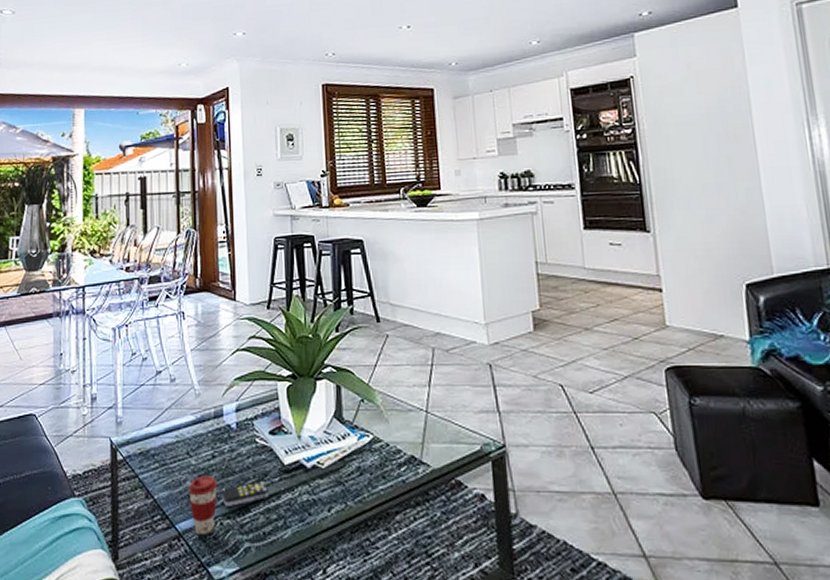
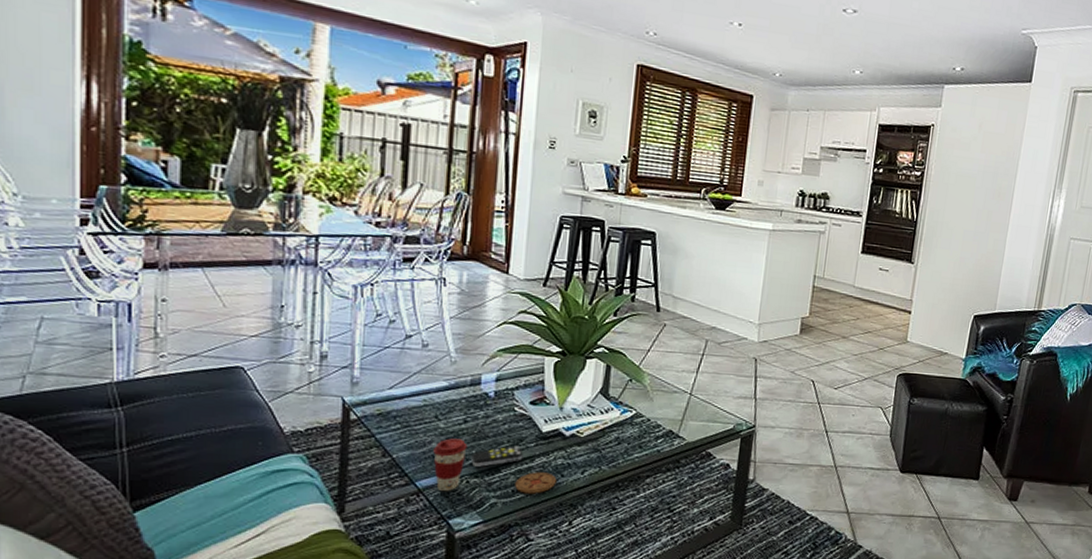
coaster: none [265,511,305,537] -> present [515,472,557,494]

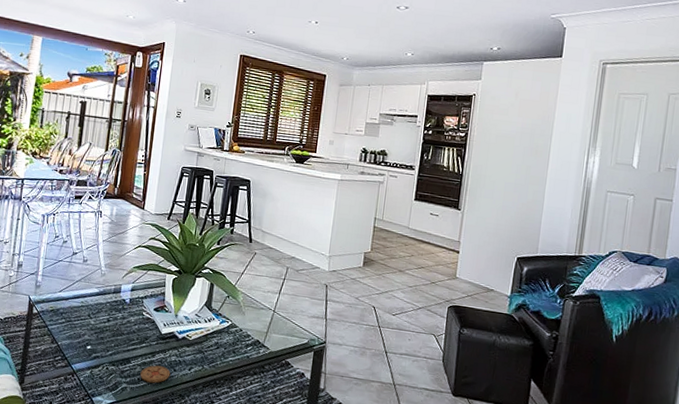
coffee cup: present [433,438,467,492] -> none [85,333,109,375]
remote control: present [471,446,524,467] -> none [111,342,148,358]

